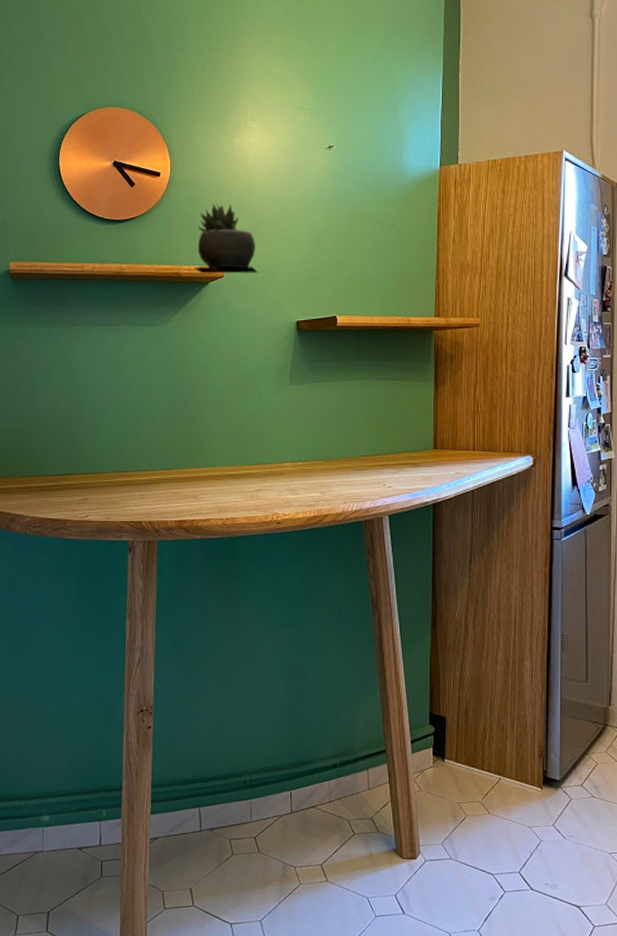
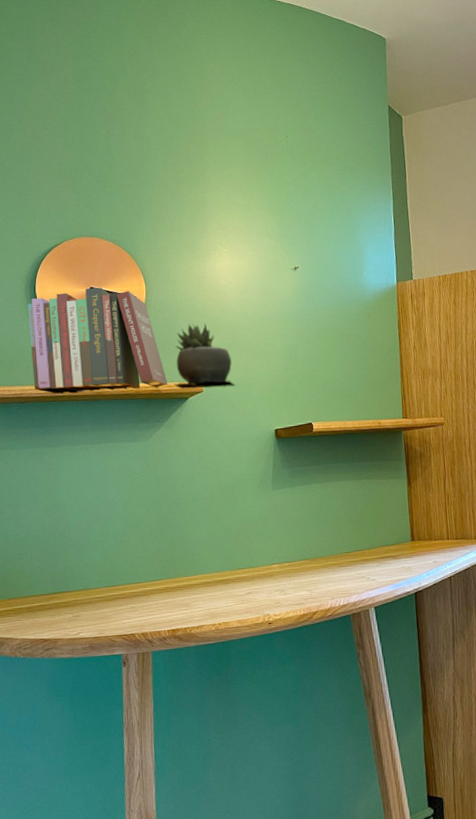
books: none [50,162,189,273] -> present [27,288,168,394]

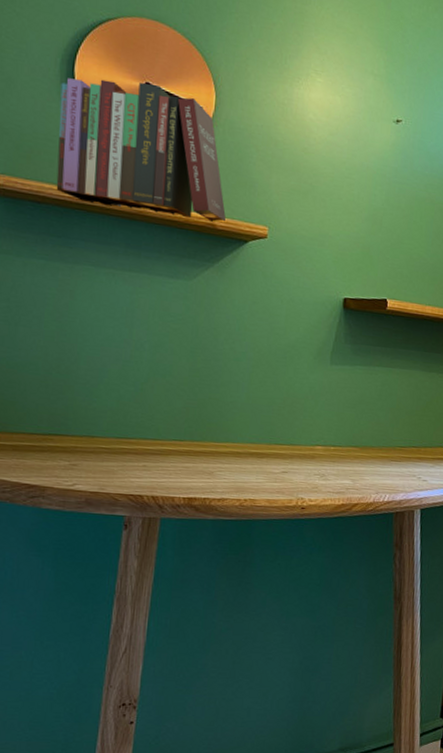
succulent plant: present [172,322,237,389] -> none [231,155,308,240]

